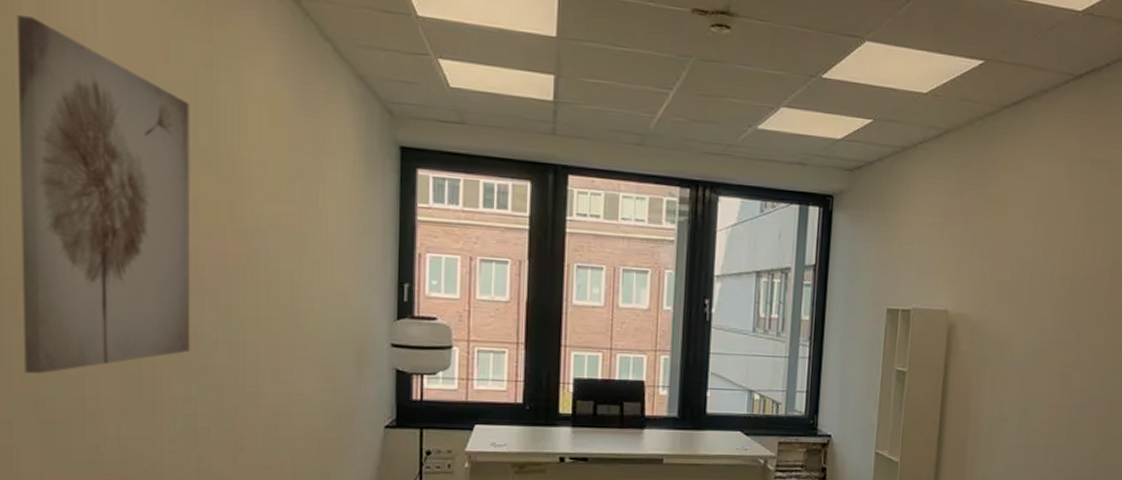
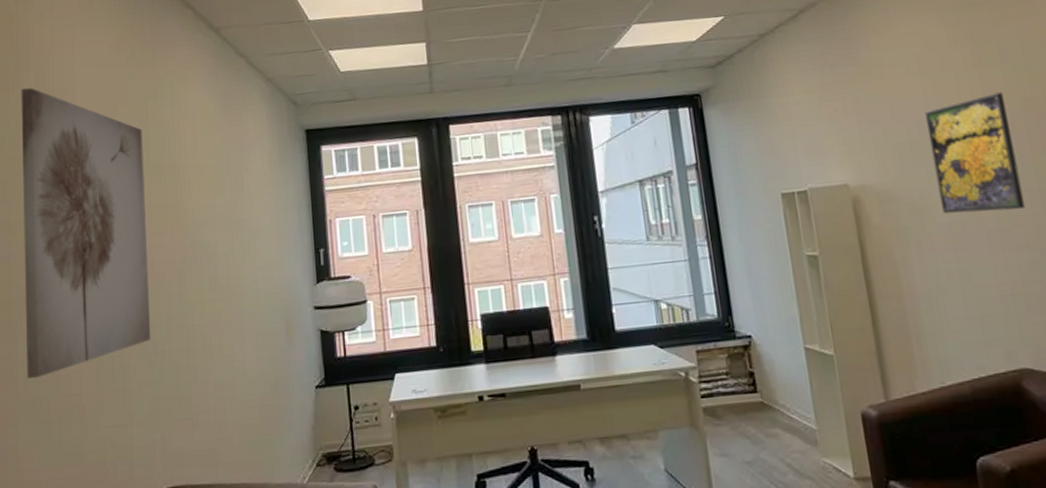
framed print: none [1021,250,1100,358] -> present [925,92,1026,213]

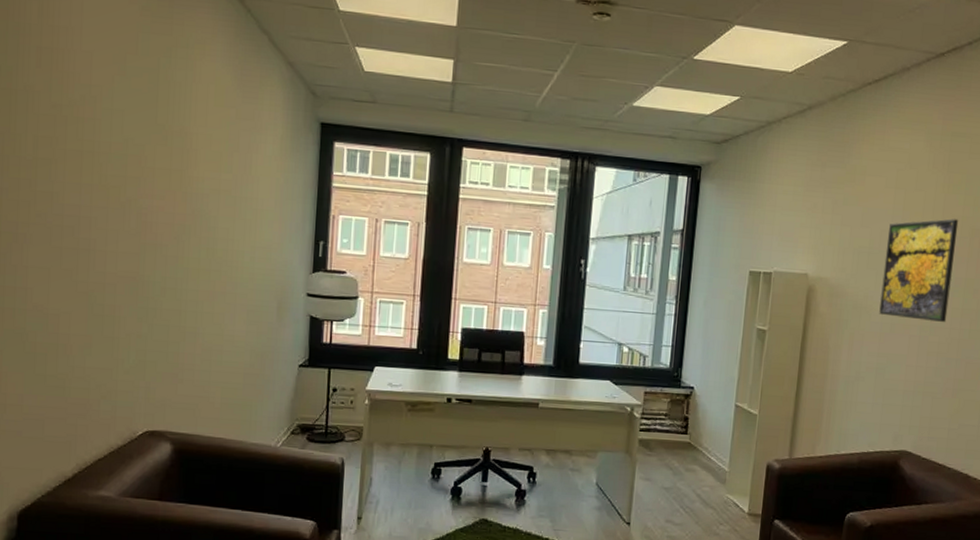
wall art: present [21,88,151,378] -> none [14,16,152,312]

